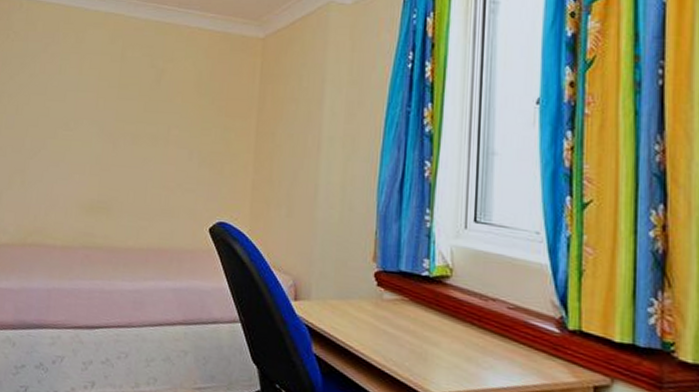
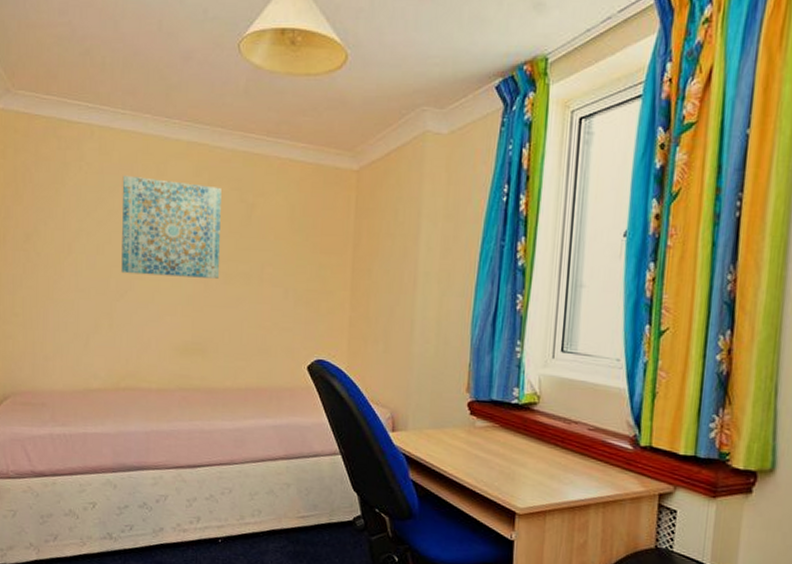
wall art: none [37,43,134,139] -> present [121,175,222,279]

